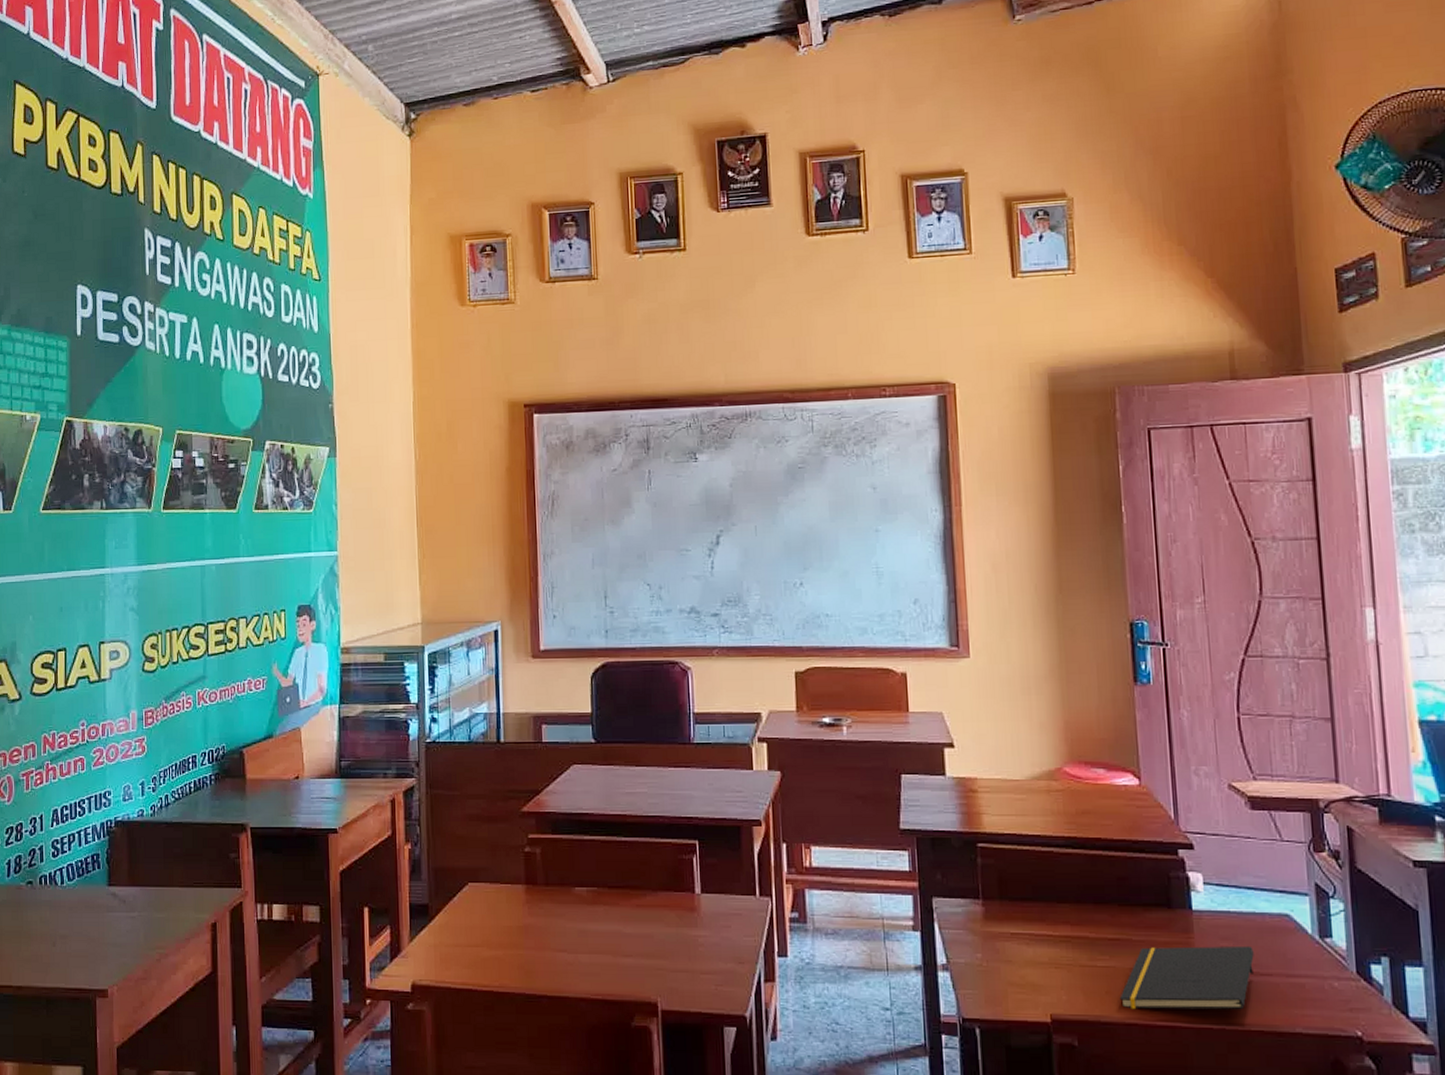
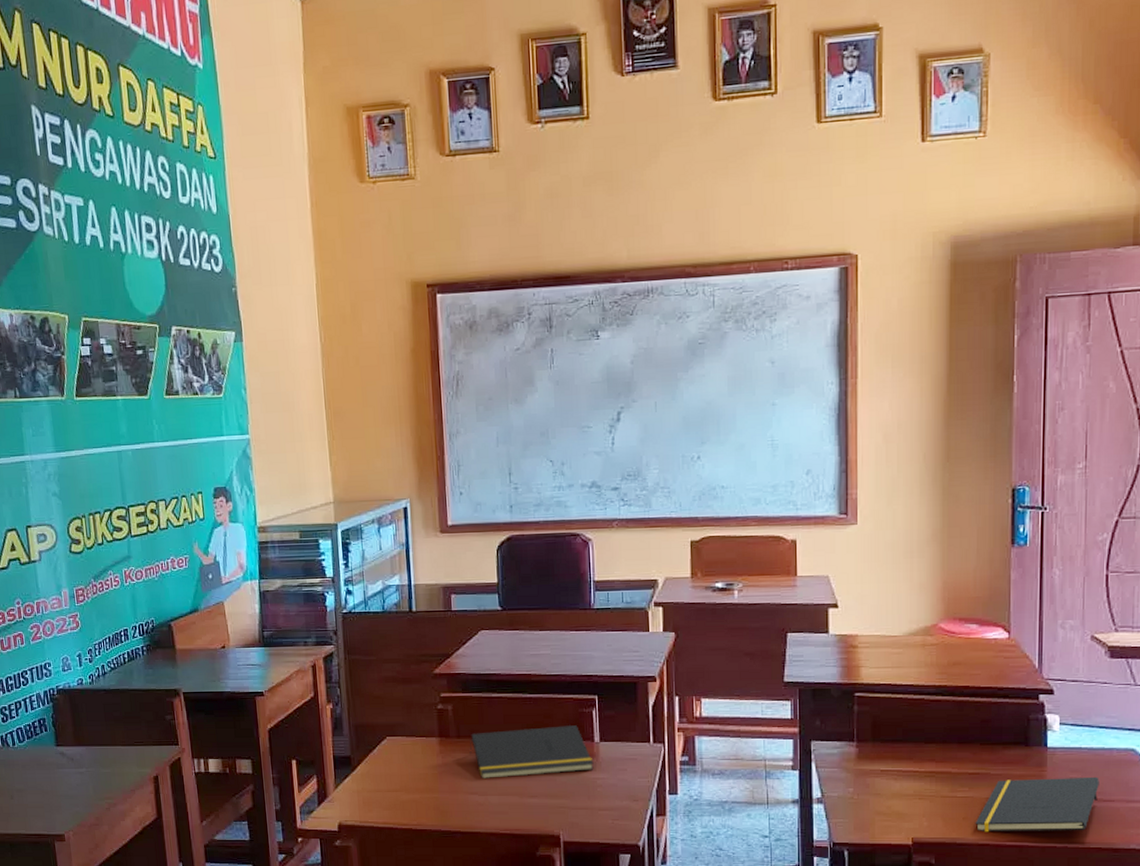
notepad: none [558,874,695,933] -> present [469,725,594,778]

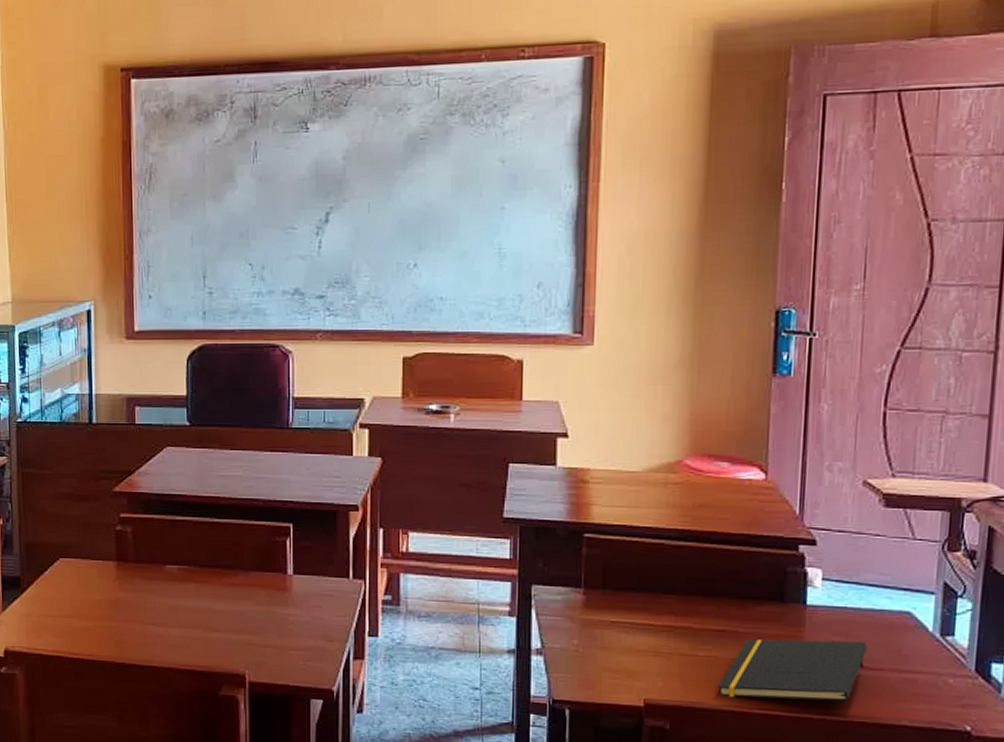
notepad: present [469,725,594,778] -> none [149,555,286,609]

